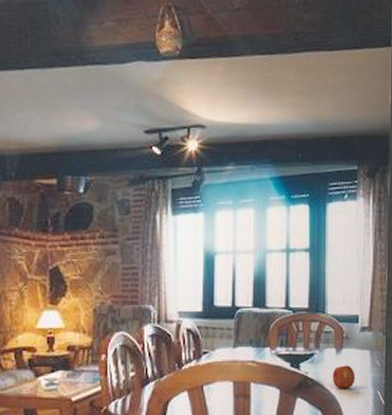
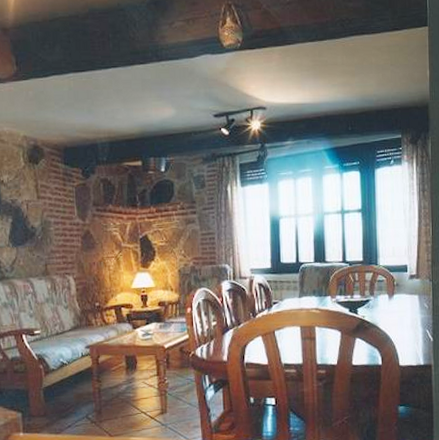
fruit: present [332,365,355,389] -> none [386,308,406,330]

